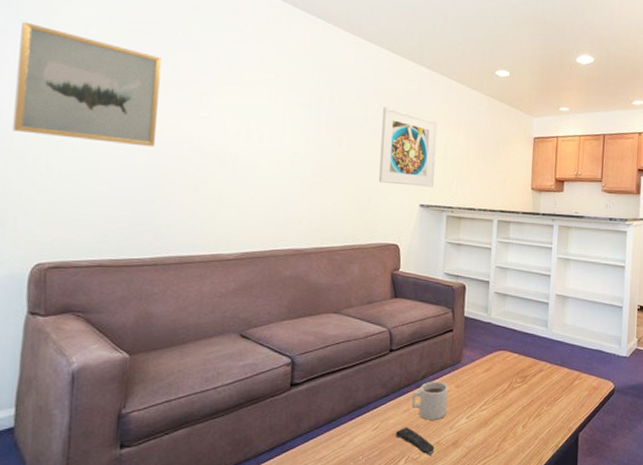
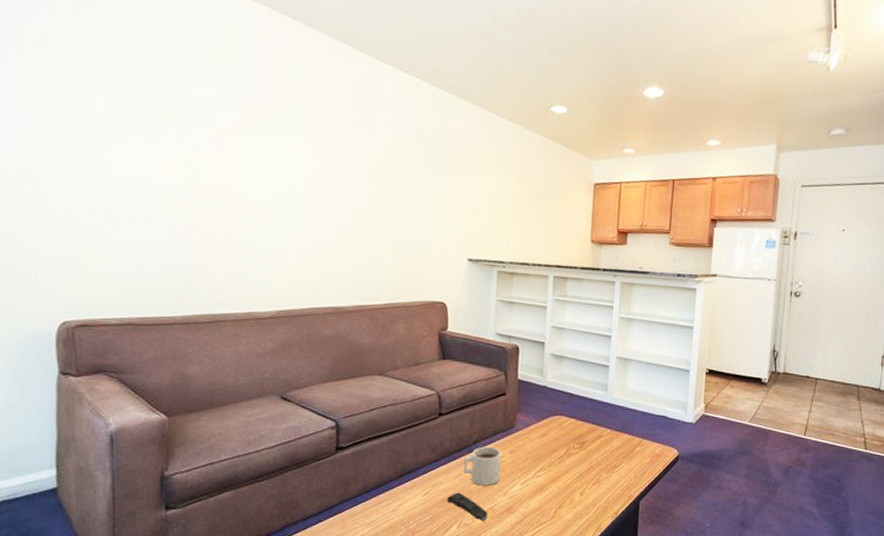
wall art: present [12,21,162,147] -> none [21,53,178,196]
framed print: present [378,106,438,187] -> none [422,148,486,240]

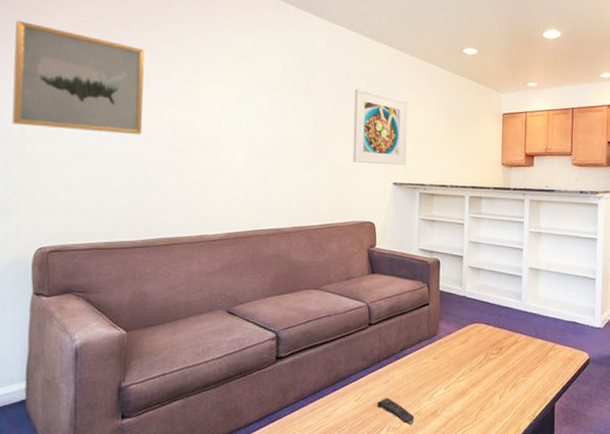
wall art: none [21,53,178,196] -> present [11,20,145,135]
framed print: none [422,148,486,240] -> present [352,88,408,166]
mug: present [463,446,501,486] -> none [391,353,426,391]

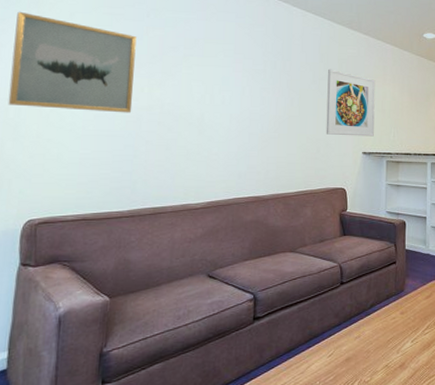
remote control: present [377,397,415,425] -> none [349,352,384,378]

